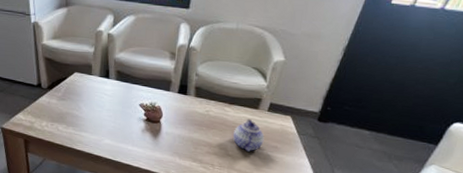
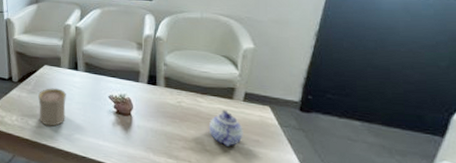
cup: none [68,95,97,132] -> present [38,88,66,127]

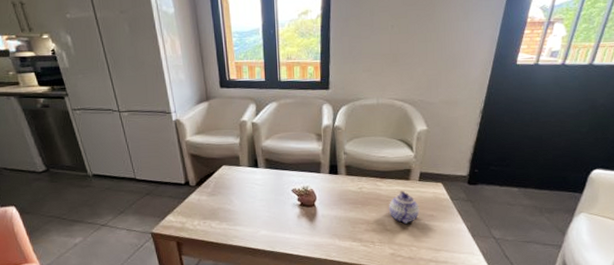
cup: present [38,88,66,127] -> none [219,188,250,227]

